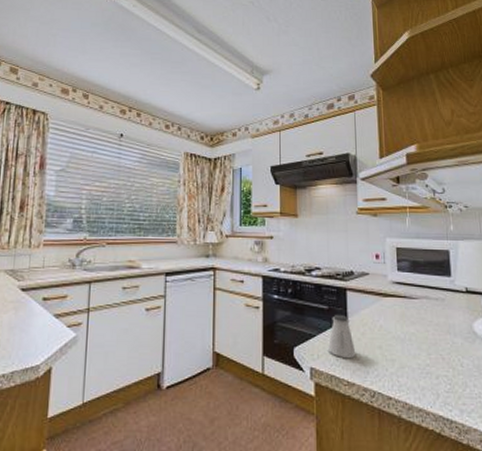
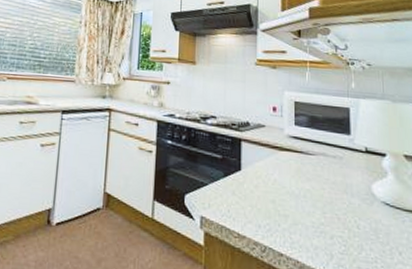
saltshaker: present [327,314,356,359] -> none [219,164,248,211]

